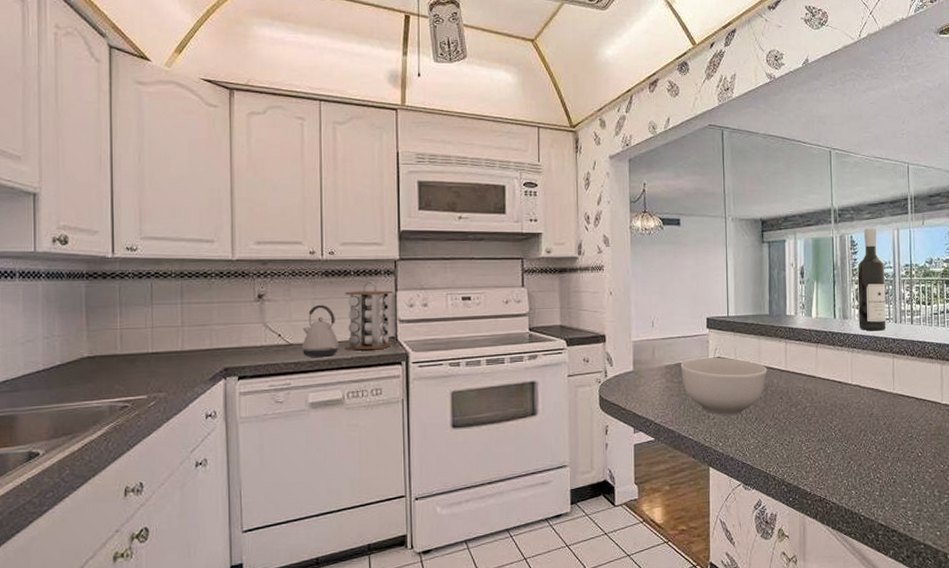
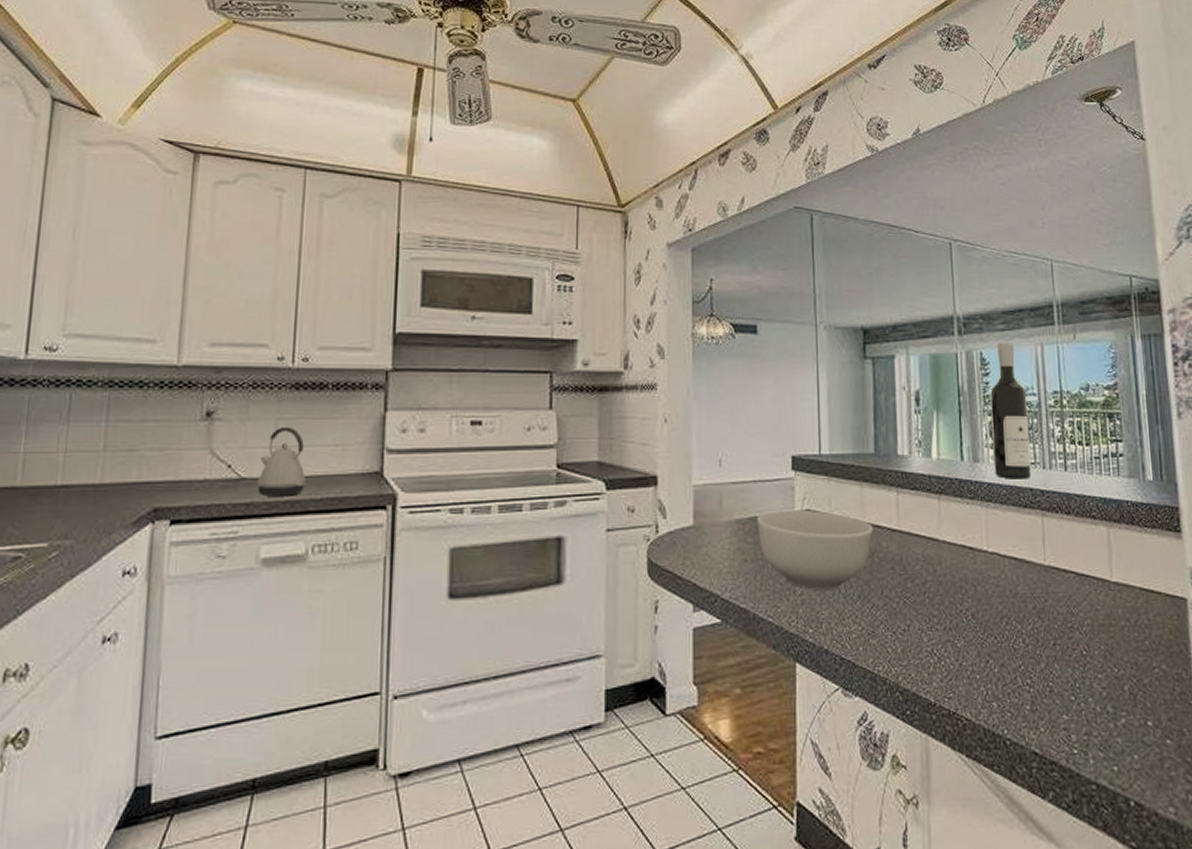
spice rack: present [345,281,393,351] -> none [313,397,381,489]

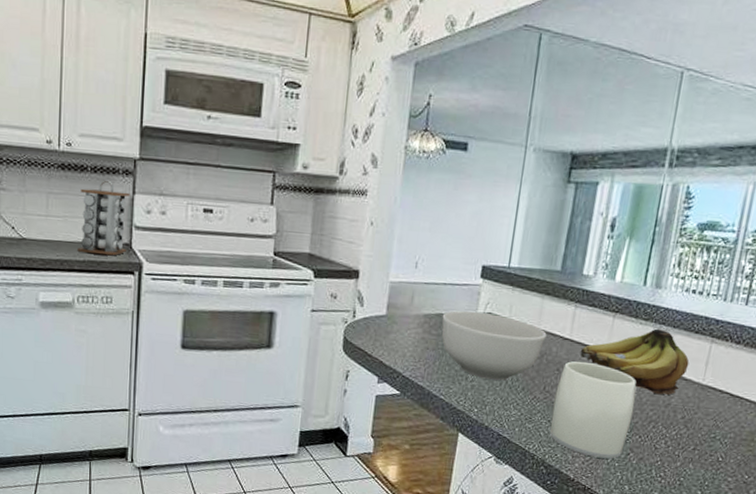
kettle: present [256,426,307,497] -> none [34,199,72,256]
spice rack: none [313,397,381,489] -> present [77,180,130,256]
mug: none [895,554,983,671] -> present [549,361,637,459]
fruit: none [912,507,1026,584] -> present [580,328,690,395]
bottle: present [990,342,1032,479] -> none [674,178,726,309]

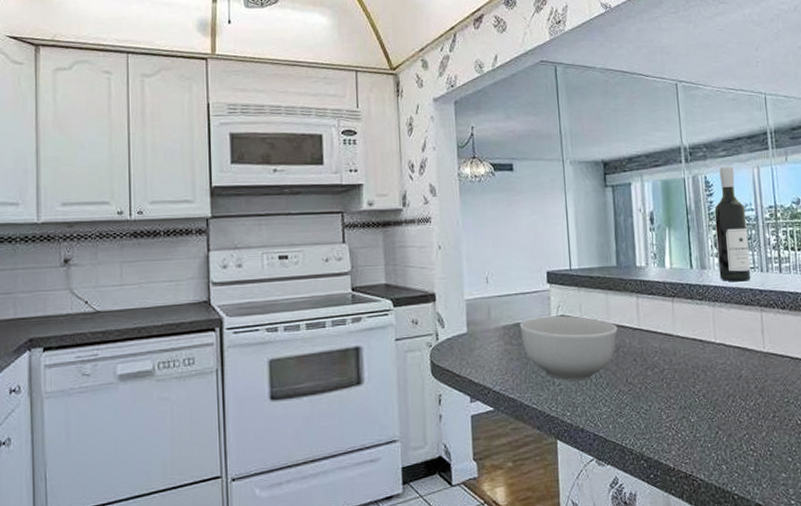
spice rack: present [77,180,130,256] -> none [154,241,205,317]
mug: present [549,361,637,459] -> none [637,348,712,442]
fruit: present [580,328,690,395] -> none [651,306,748,369]
bottle: none [674,178,726,309] -> present [714,166,751,282]

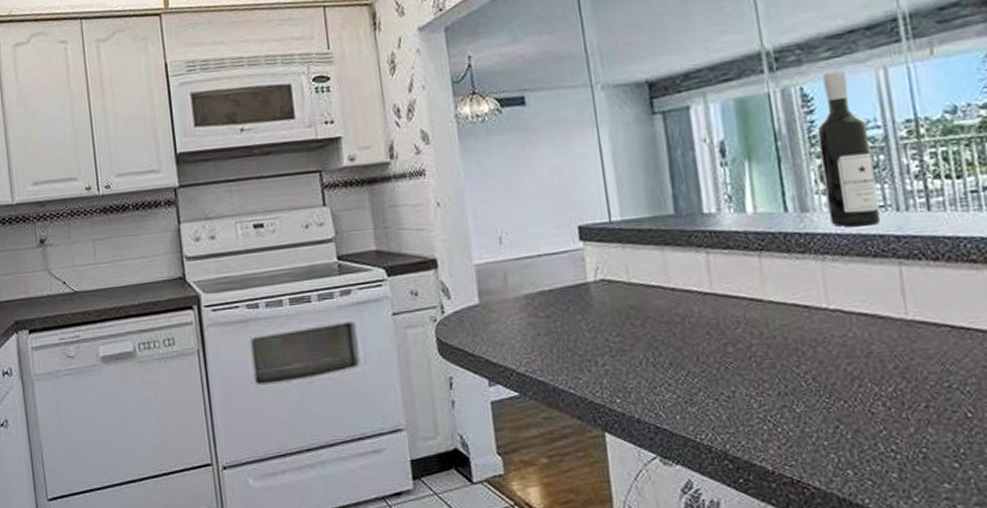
bowl: present [519,315,618,381] -> none [546,279,681,360]

